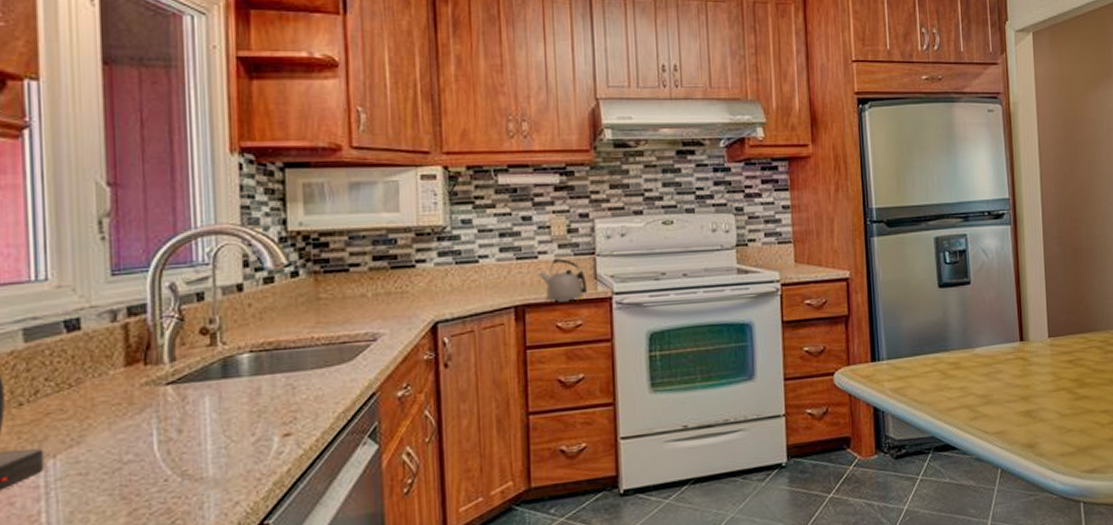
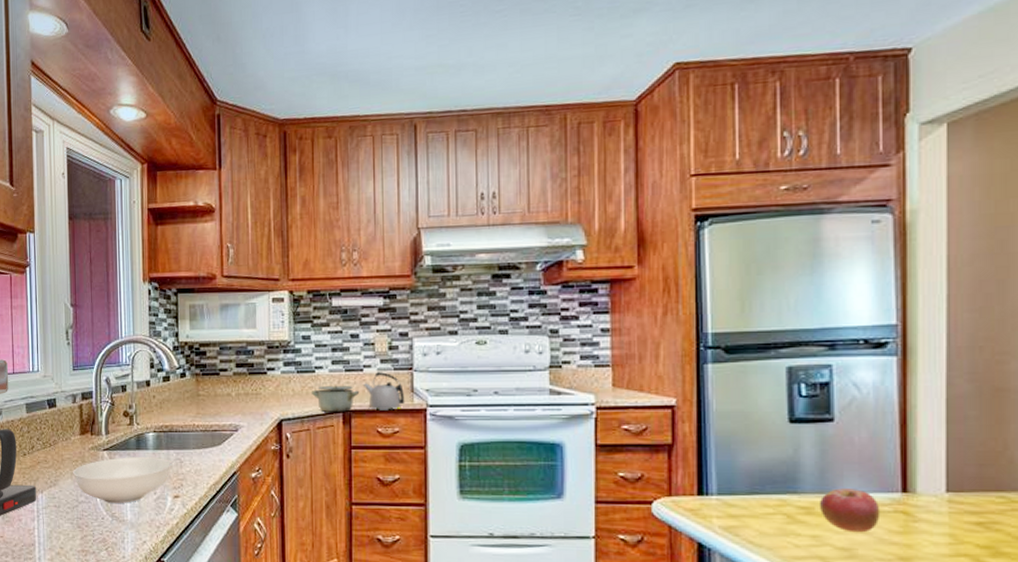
bowl: none [111,385,281,458] -> present [72,456,173,504]
saucepan: none [475,276,535,309] -> present [312,386,360,412]
fruit: none [963,342,1007,381] -> present [819,488,881,533]

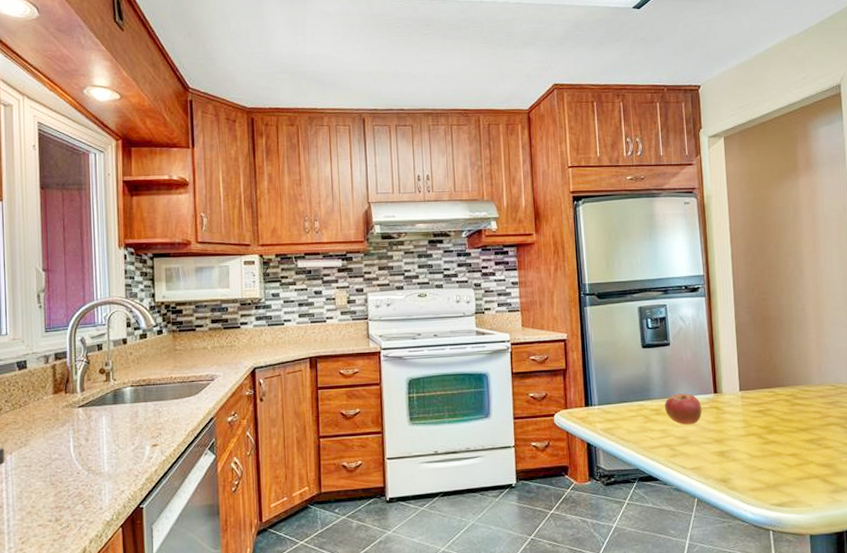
bowl: present [72,456,173,504] -> none [45,409,151,458]
saucepan: present [312,386,360,412] -> none [282,335,324,359]
kettle: present [362,372,405,410] -> none [326,322,363,355]

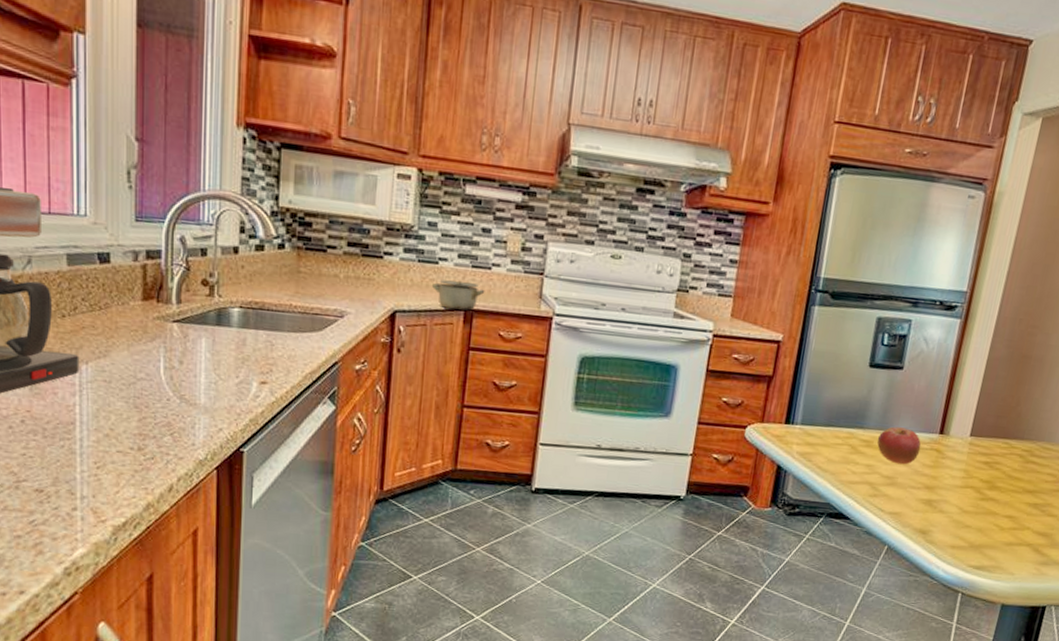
saucepan: none [282,335,324,359] -> present [432,280,485,311]

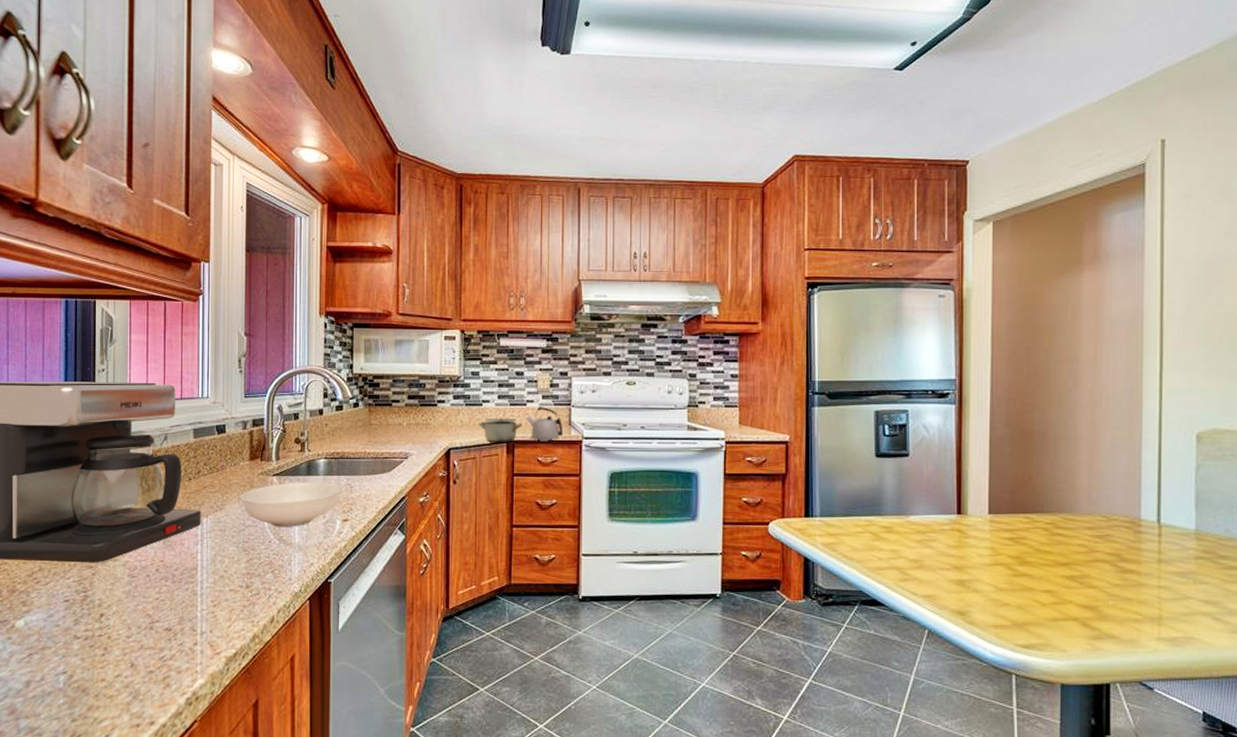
bowl: none [129,332,261,385] -> present [240,481,343,528]
kettle: none [489,272,532,314] -> present [525,407,563,441]
fruit: present [877,426,921,465] -> none [896,511,942,547]

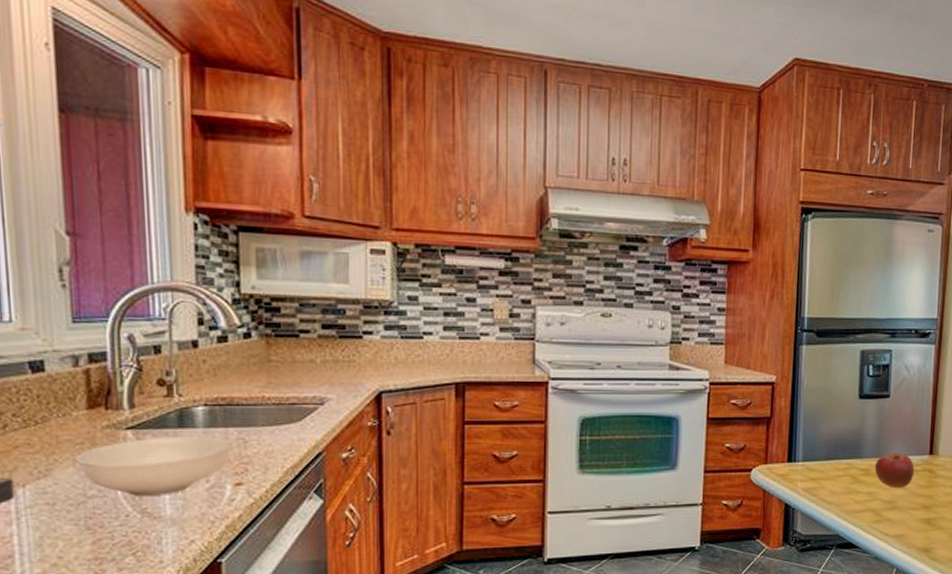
saucepan: present [479,418,523,442] -> none [419,355,476,384]
kettle: present [525,407,563,441] -> none [479,341,526,383]
fruit: none [896,511,942,547] -> present [874,453,915,489]

